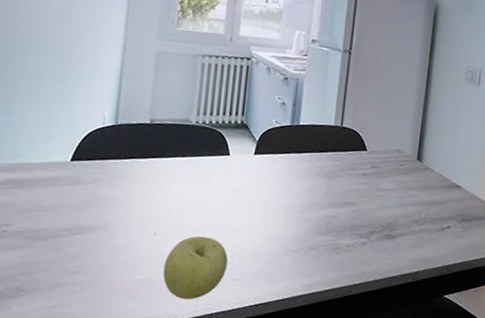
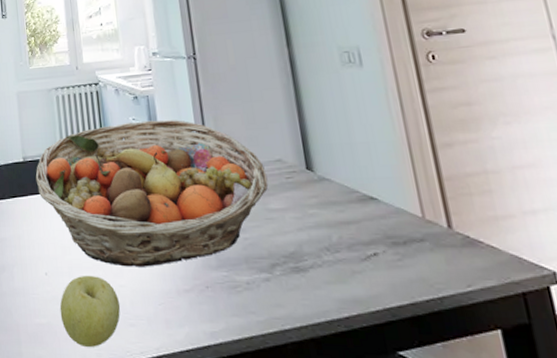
fruit basket: none [161,100,386,231] -> present [35,120,269,267]

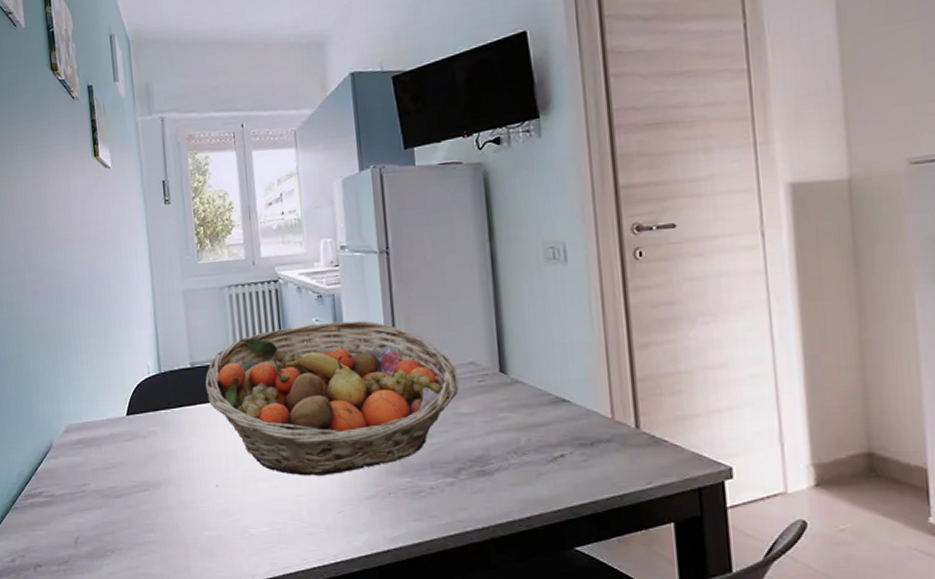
apple: present [60,276,120,347] -> none [231,486,297,557]

